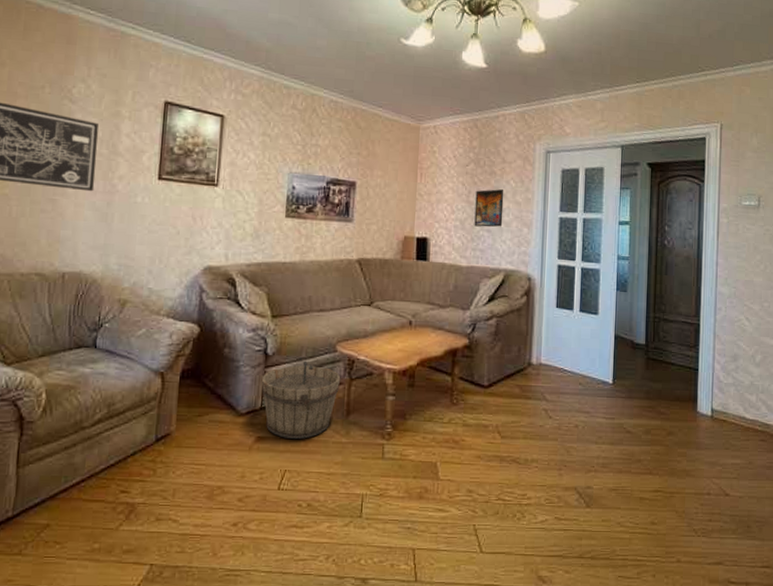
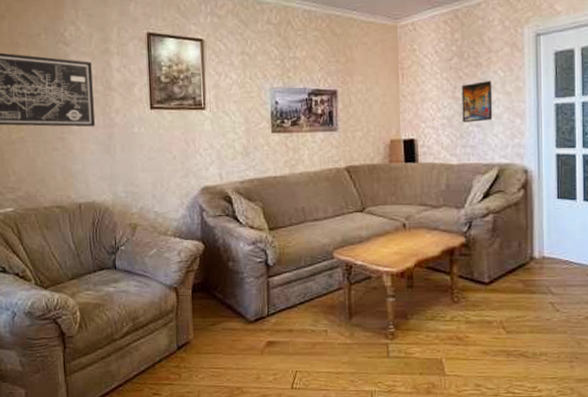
wooden bucket: present [261,356,341,439] -> none [265,265,341,342]

